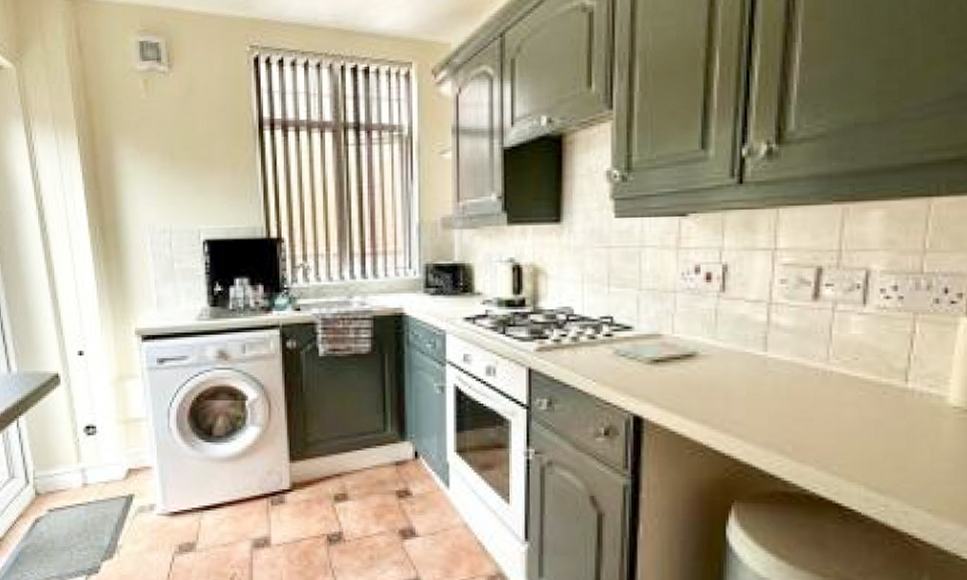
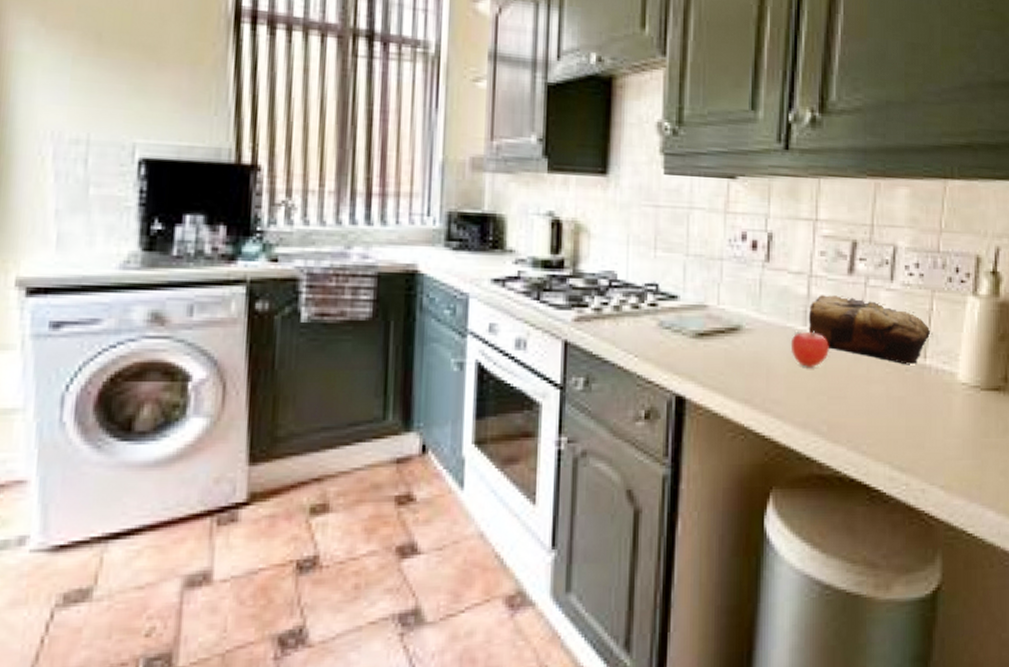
fruit: none [750,355,794,390] -> present [790,329,830,367]
bread loaf: none [768,321,915,389] -> present [808,295,932,365]

